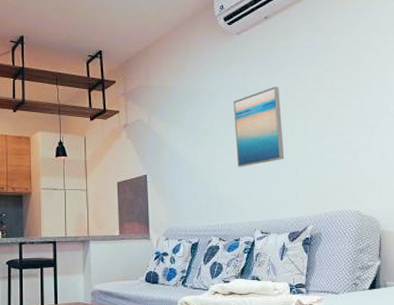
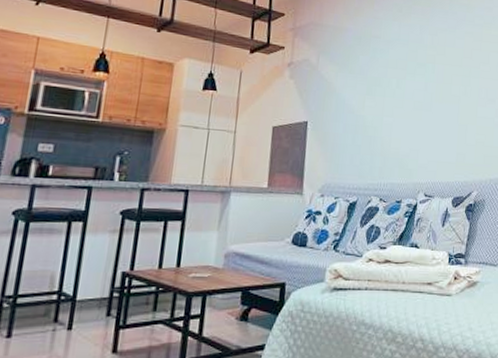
wall art: present [234,86,285,167] -> none [406,43,457,123]

